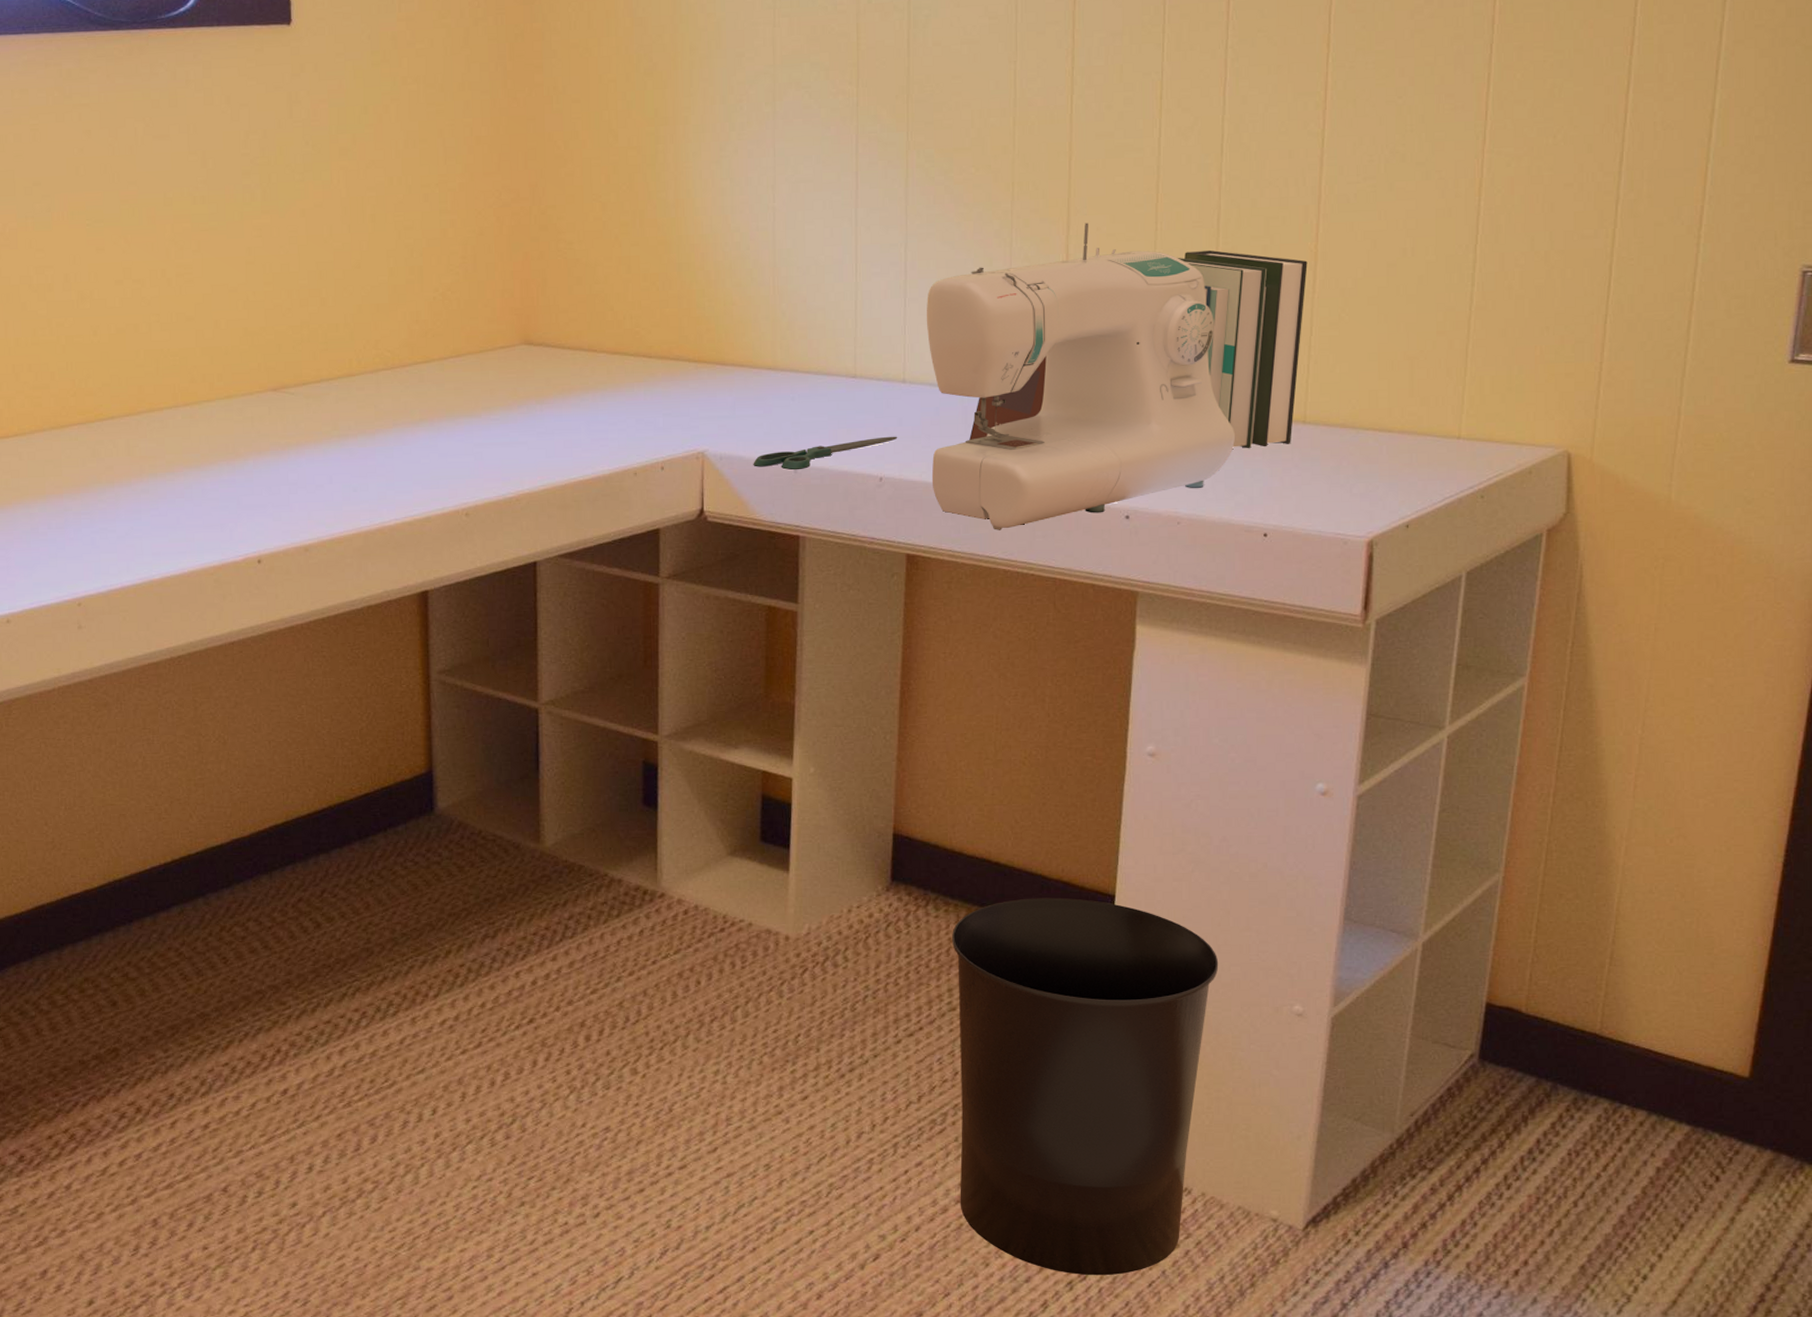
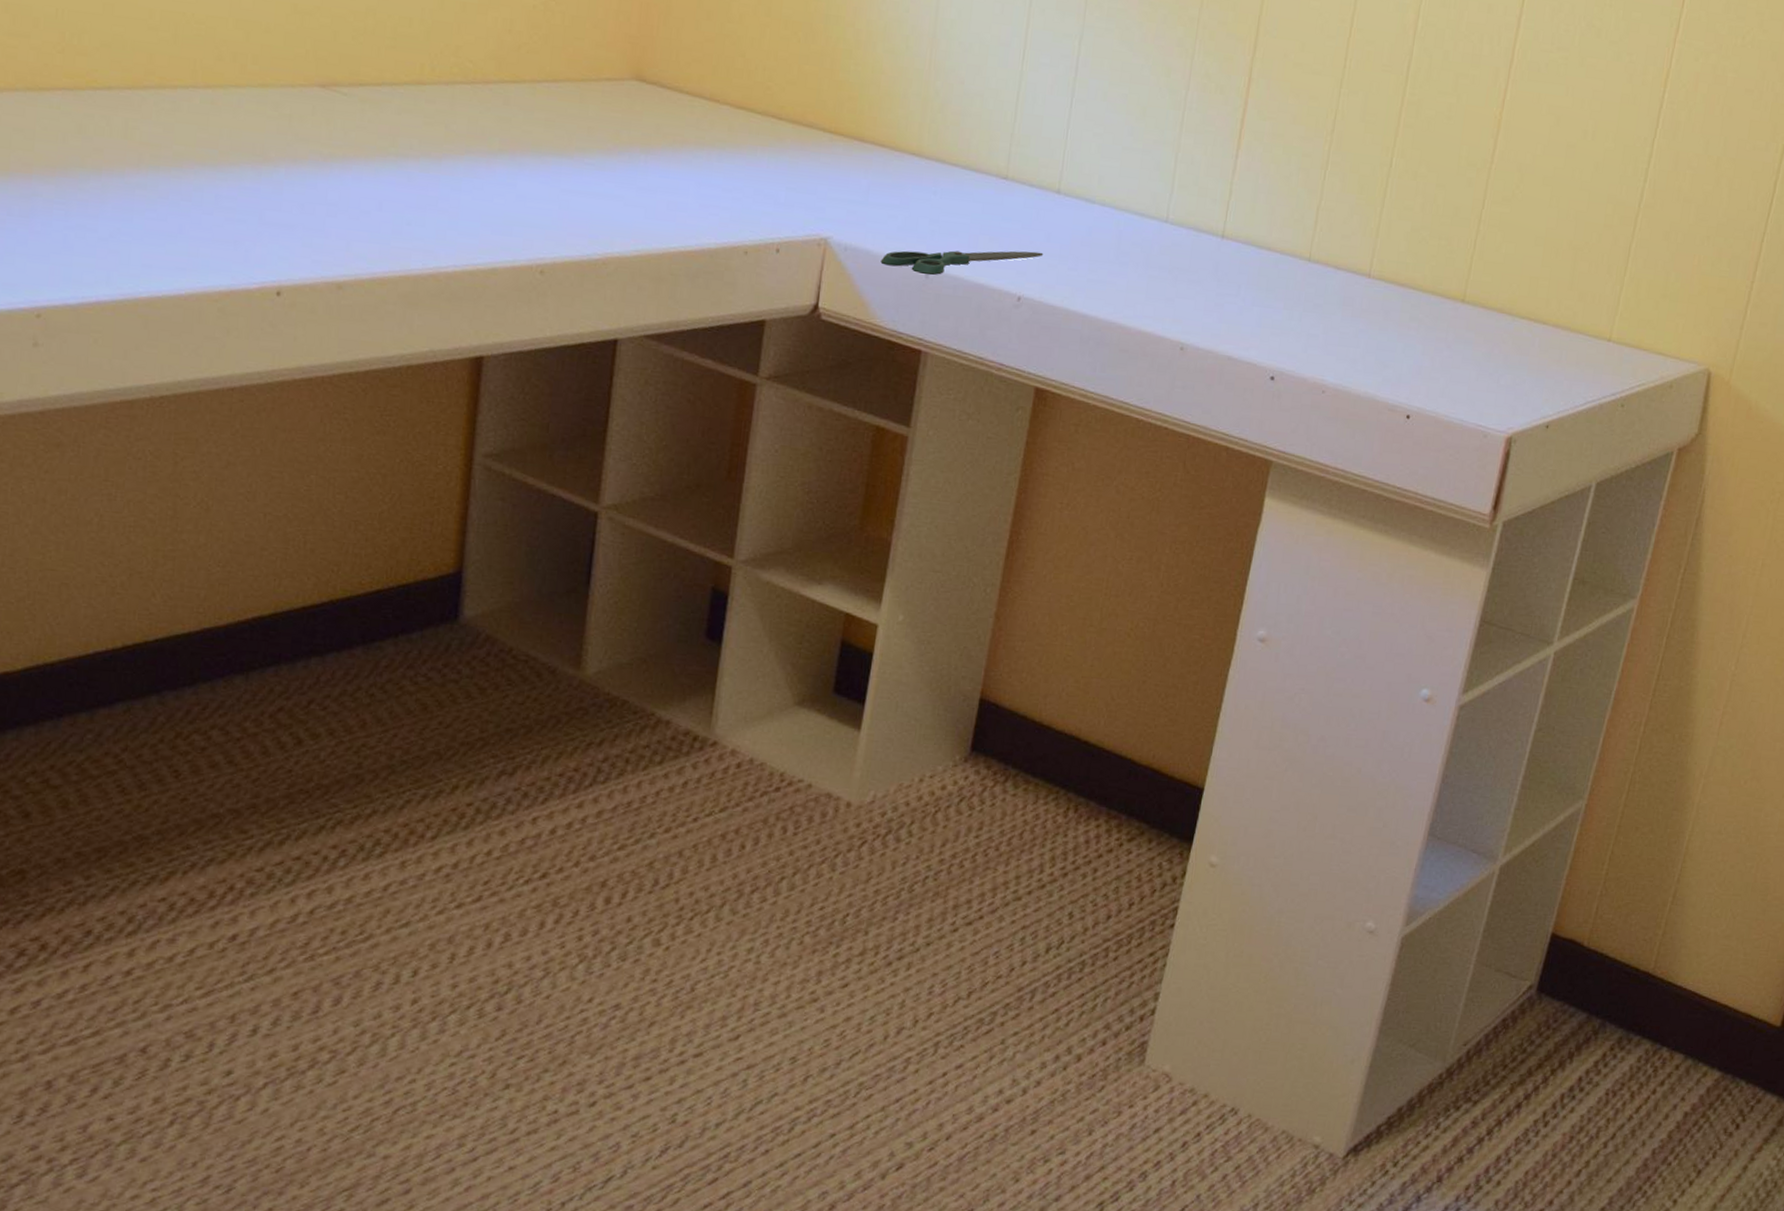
sewing machine: present [926,223,1235,530] -> none [1073,46,1393,374]
waste bin: present [951,897,1219,1276] -> none [997,783,1299,1198]
books: present [969,249,1308,448] -> none [1119,96,1490,322]

